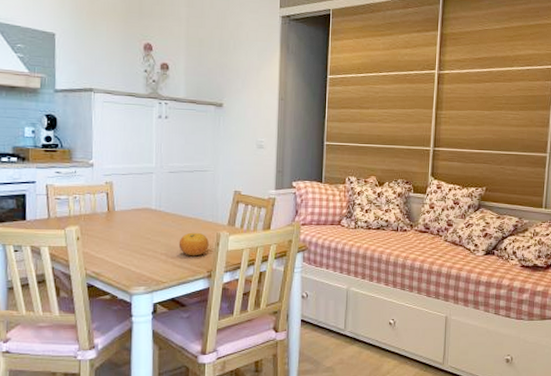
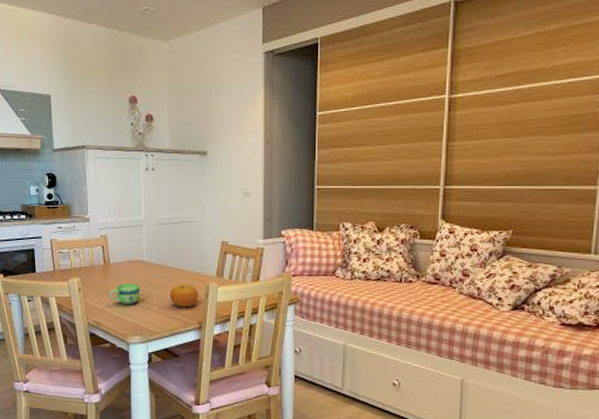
cup: none [111,232,147,255] -> present [109,284,140,305]

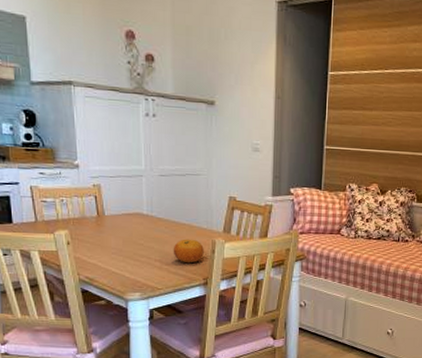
cup: present [109,284,140,305] -> none [103,237,140,260]

